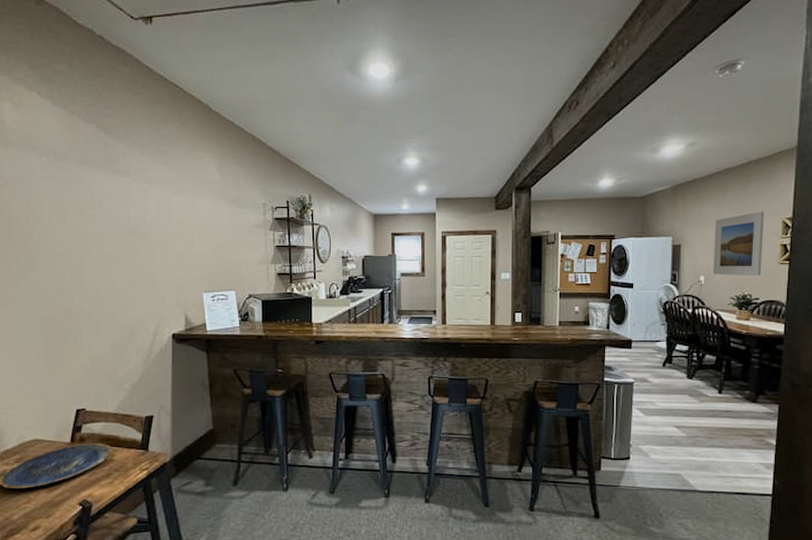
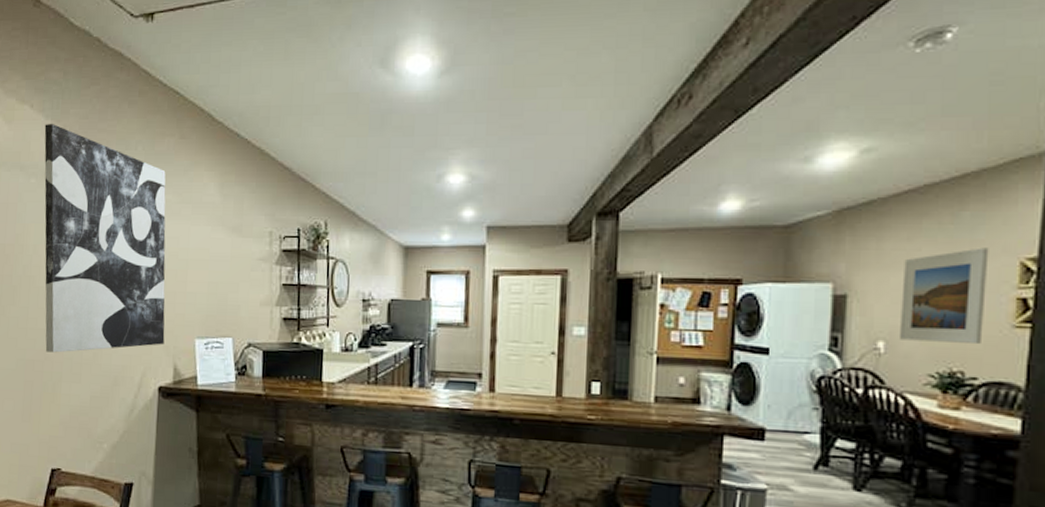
wall art: none [53,109,176,310] -> present [44,123,166,353]

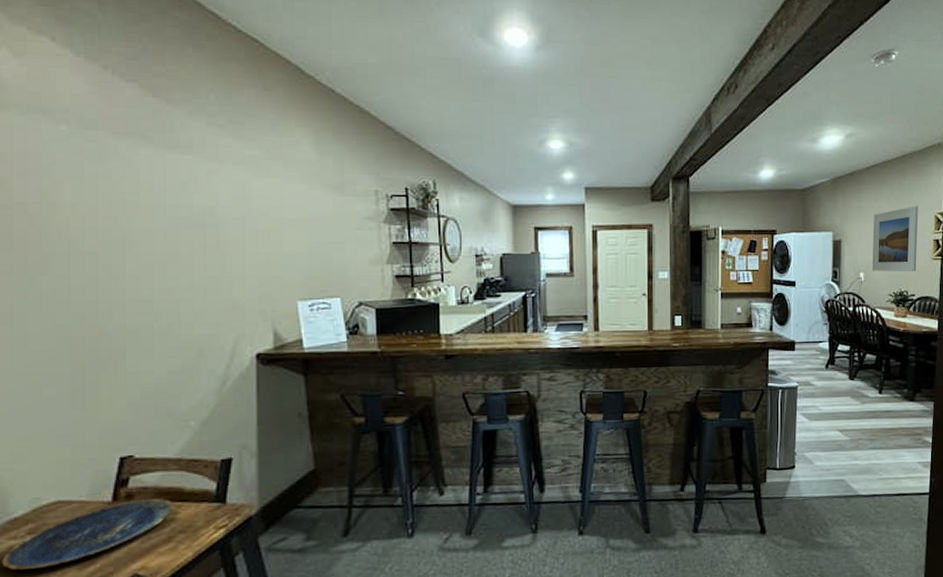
wall art: present [44,123,166,353] -> none [75,61,260,327]

